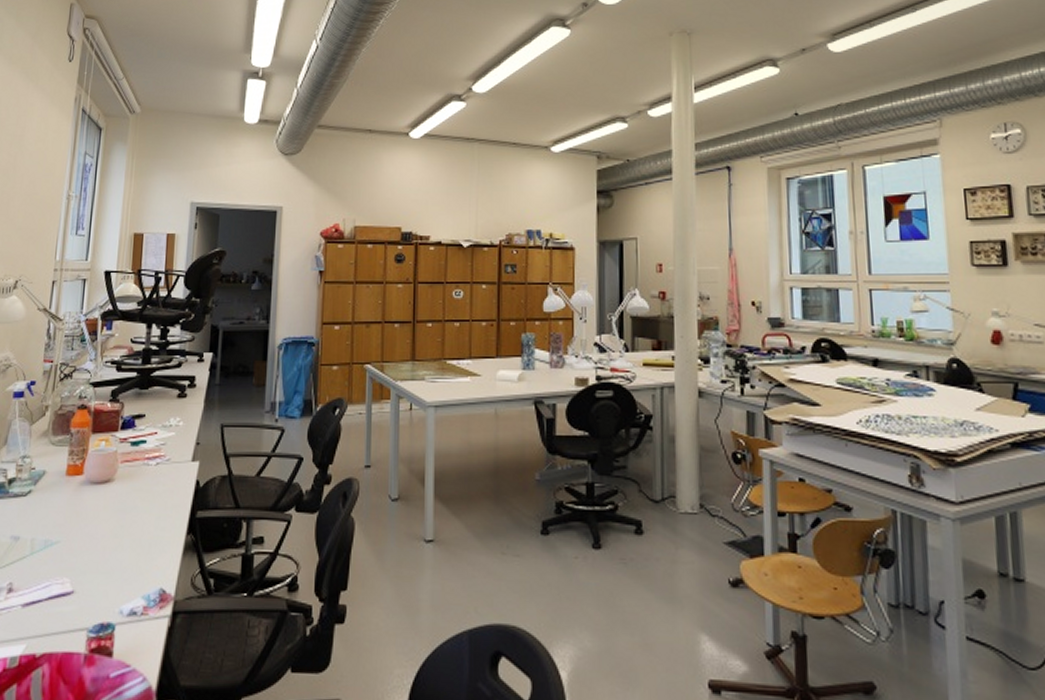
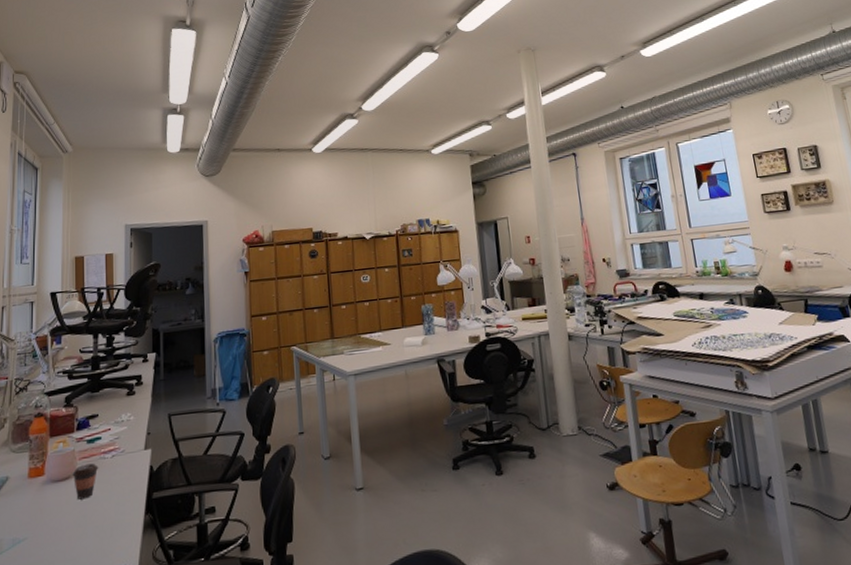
coffee cup: none [112,468,142,507] -> present [72,463,99,500]

